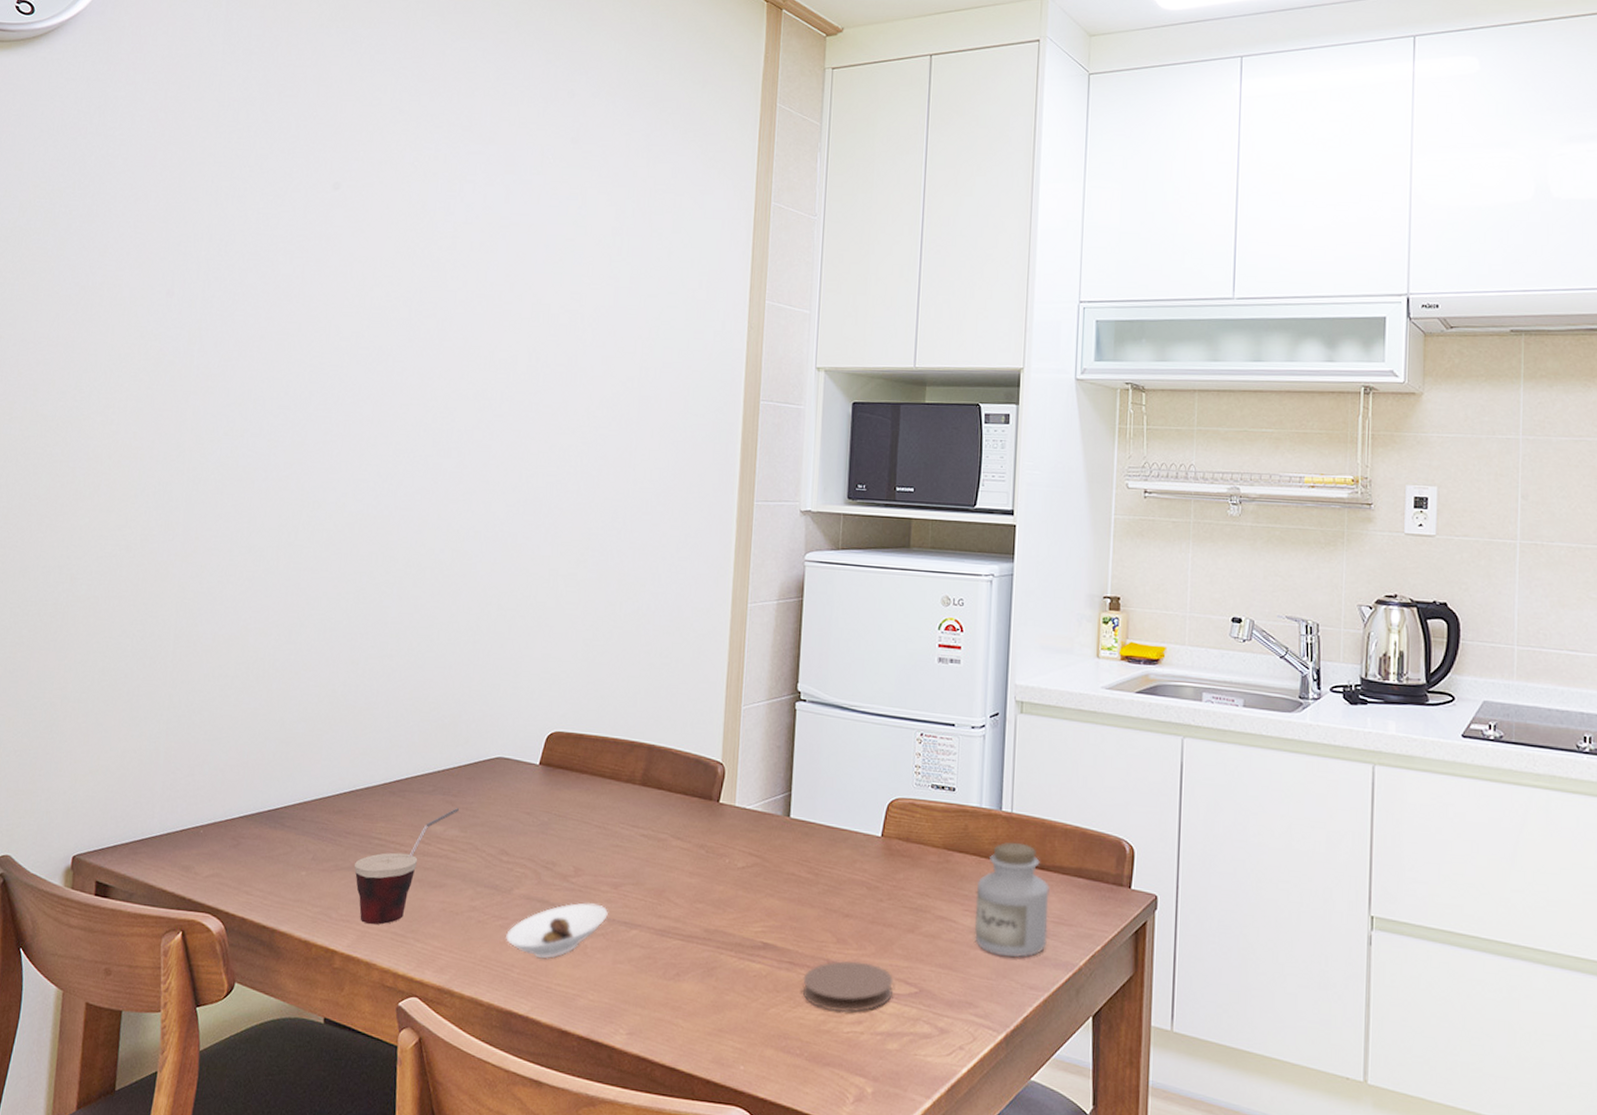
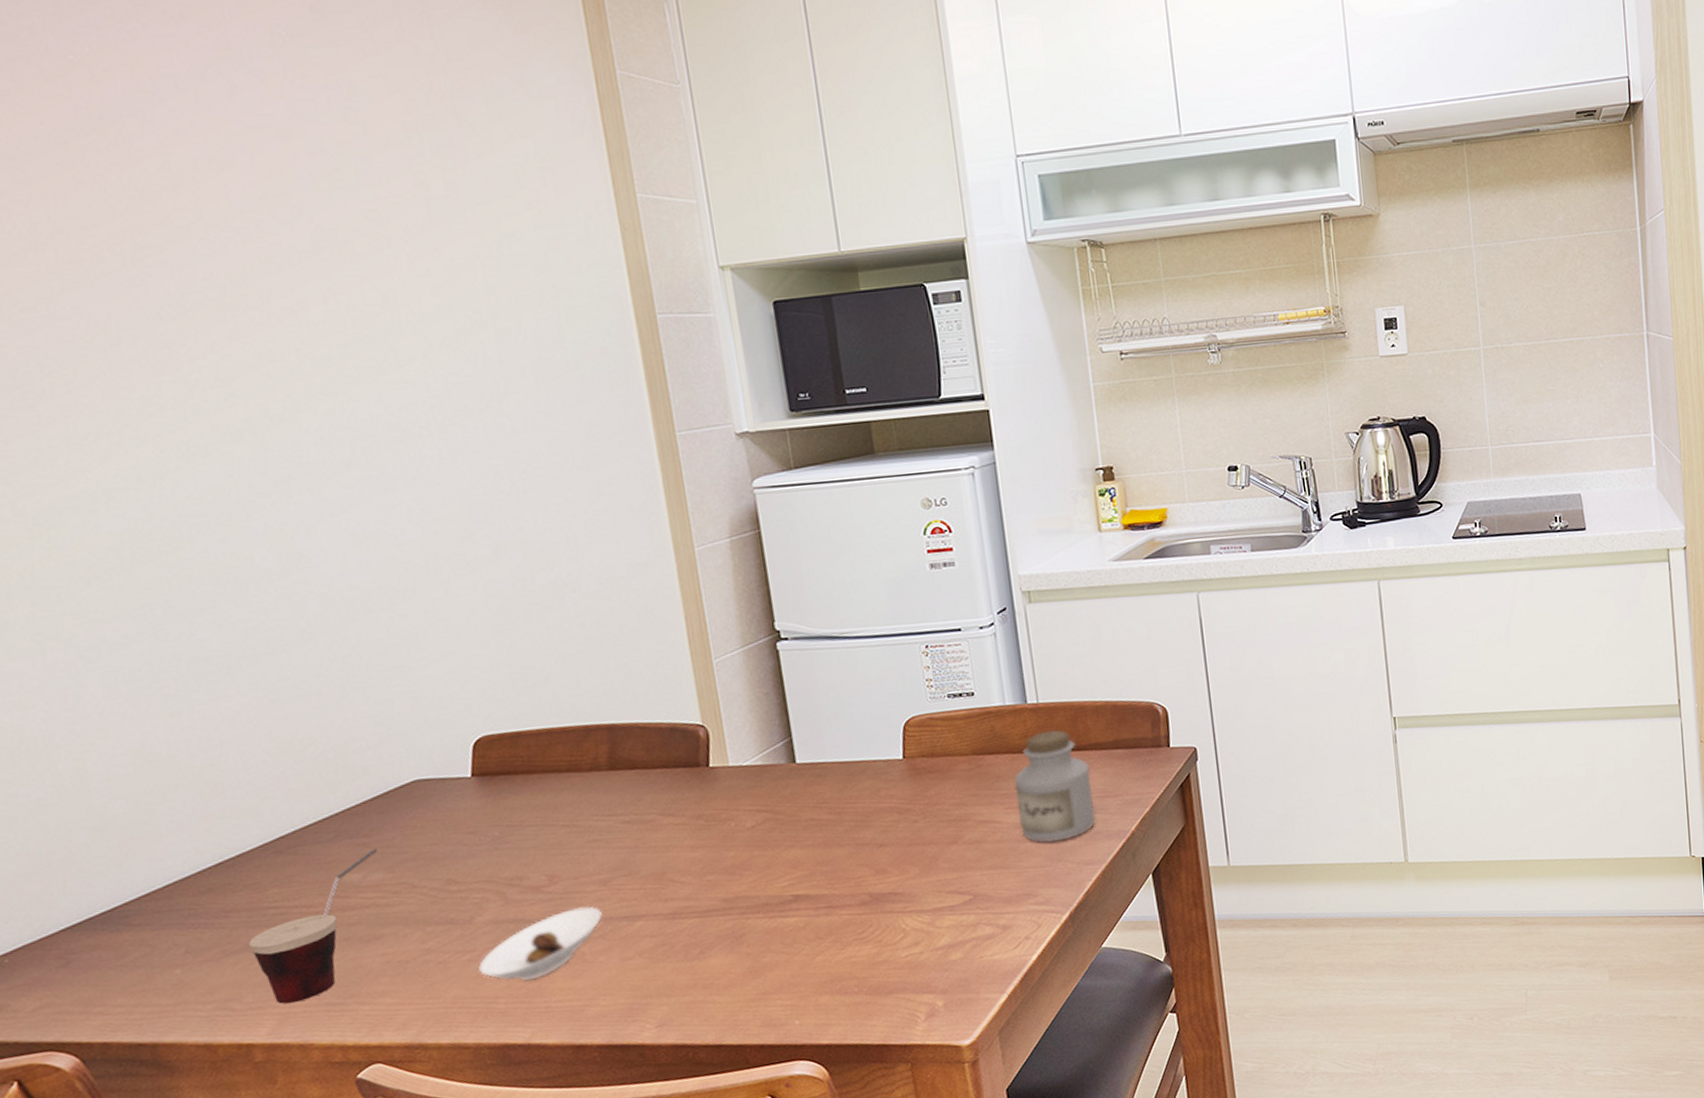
coaster: present [802,961,894,1013] -> none [846,885,948,942]

